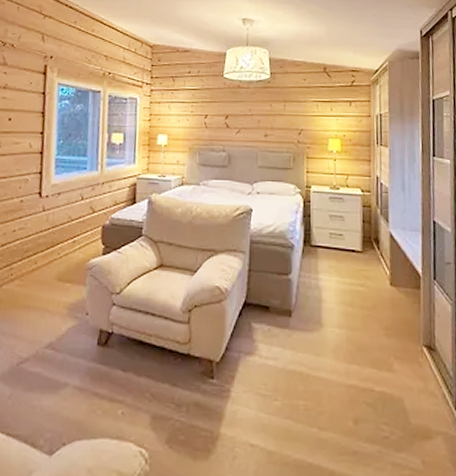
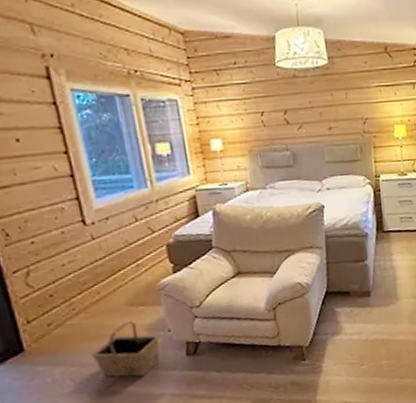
basket: none [14,296,77,359] -> present [91,321,161,377]

